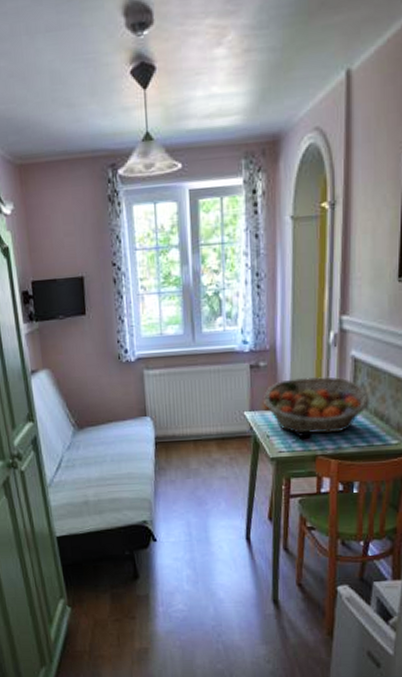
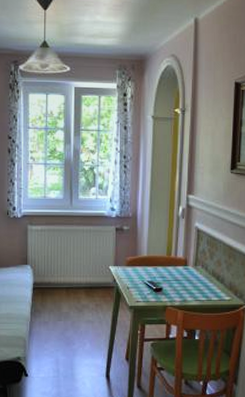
fruit basket: present [264,376,371,434] -> none [126,242,210,288]

